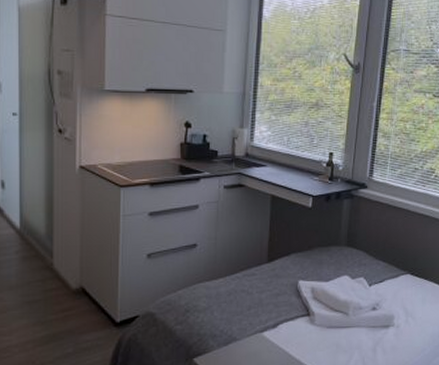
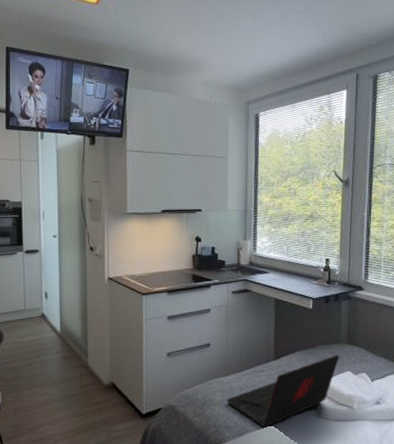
laptop: none [212,258,337,336] -> present [226,355,339,428]

